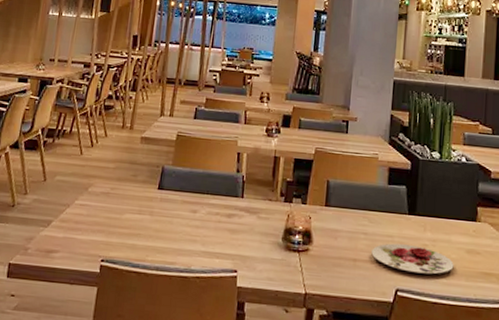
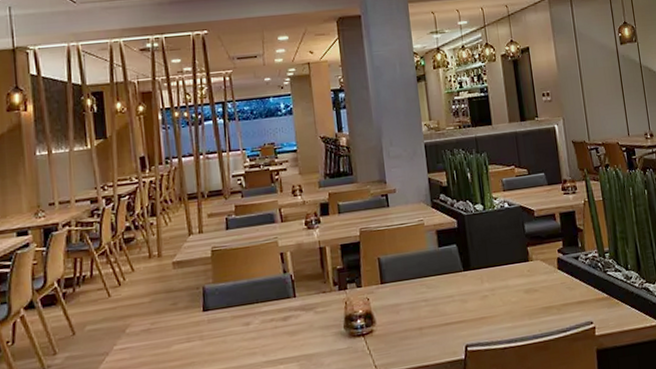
plate: present [371,243,454,275] -> none [435,298,516,327]

